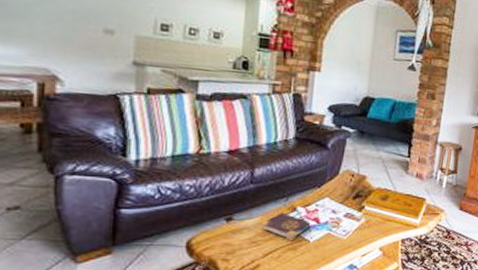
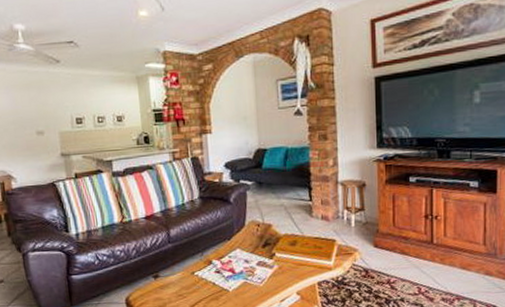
book: present [260,212,311,242] -> none [183,266,228,292]

